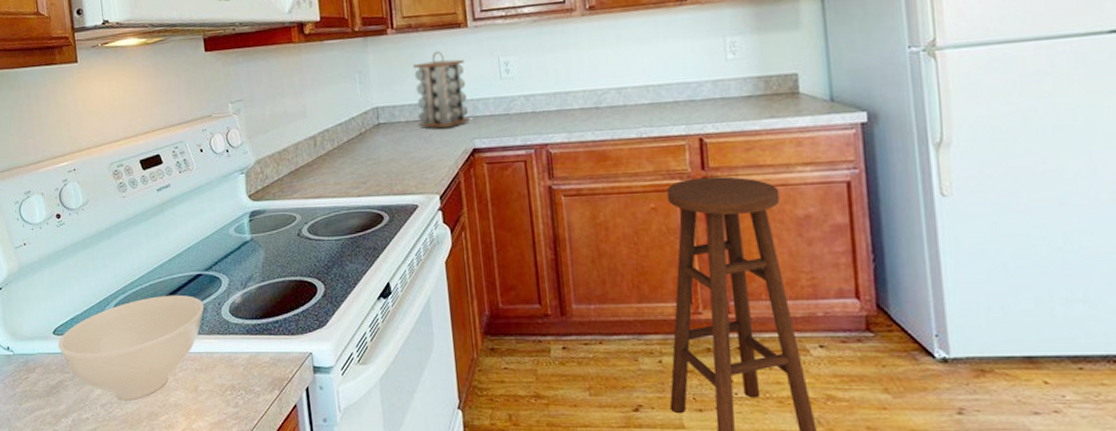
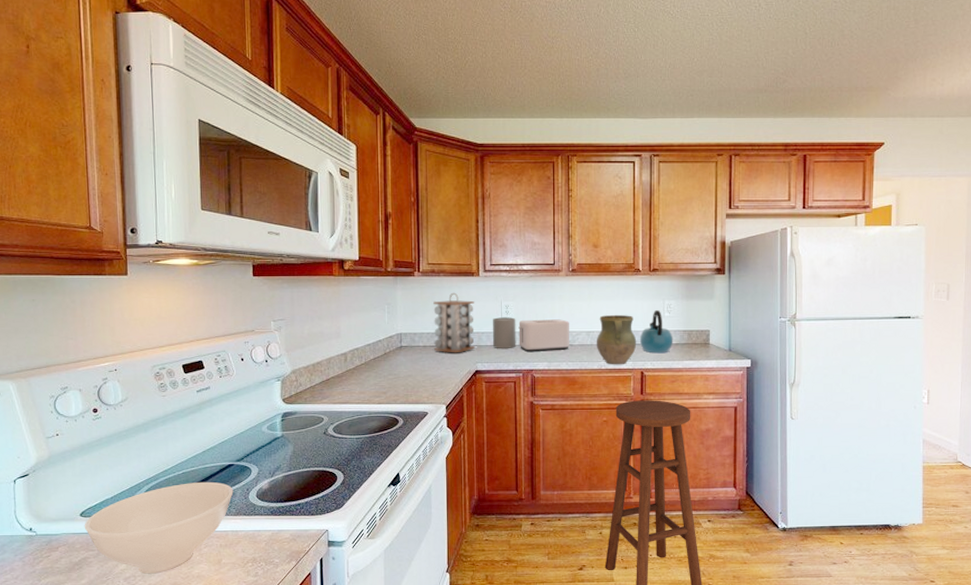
pen holder: none [490,76,523,119] -> present [493,317,516,348]
toaster: none [523,74,594,122] -> present [518,319,569,353]
ceramic jug: none [630,61,690,132] -> present [596,315,637,365]
kettle: none [693,51,744,112] -> present [639,310,673,354]

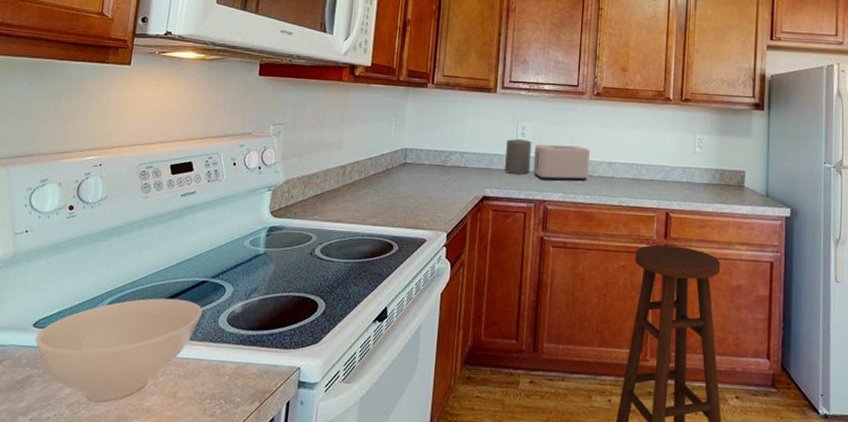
spice rack: present [433,292,475,353] -> none [439,108,488,176]
ceramic jug: present [596,315,637,365] -> none [617,145,663,204]
kettle: present [639,310,673,354] -> none [666,144,704,194]

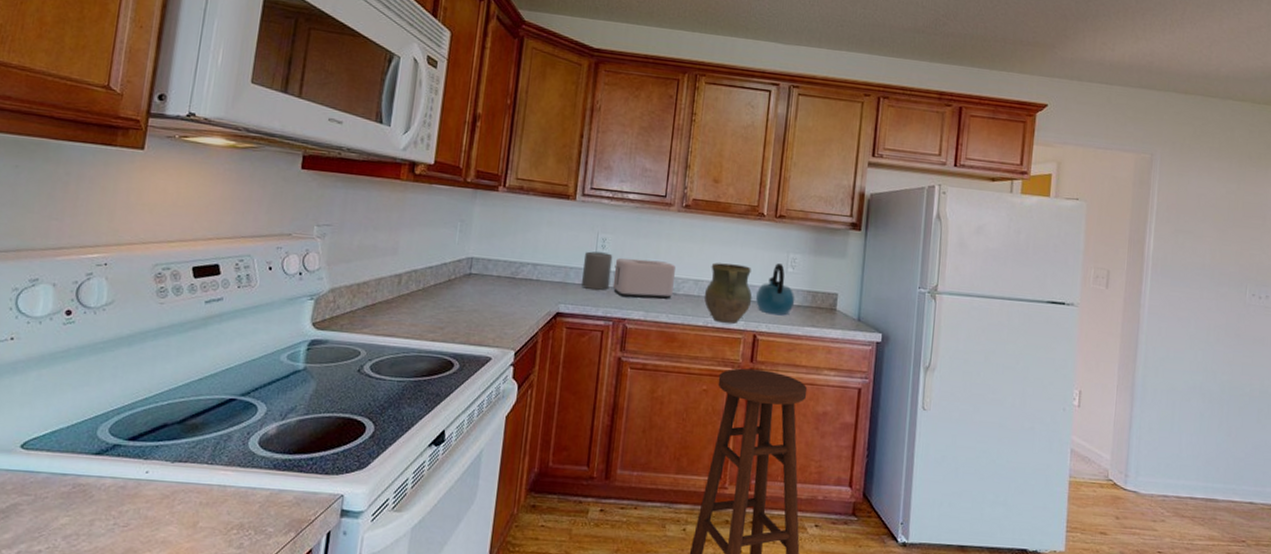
bowl: present [35,298,203,403] -> none [22,417,230,534]
ceramic jug: none [617,145,663,204] -> present [703,262,753,325]
kettle: none [666,144,704,194] -> present [755,263,795,316]

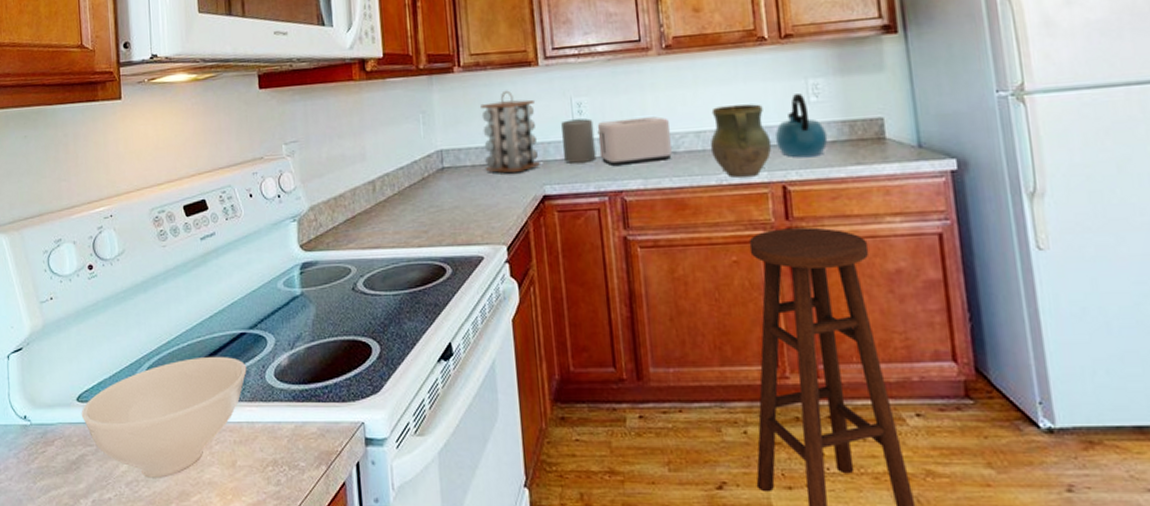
bowl: none [22,417,230,534] -> present [81,356,247,478]
spice rack: none [509,216,566,289] -> present [480,90,540,174]

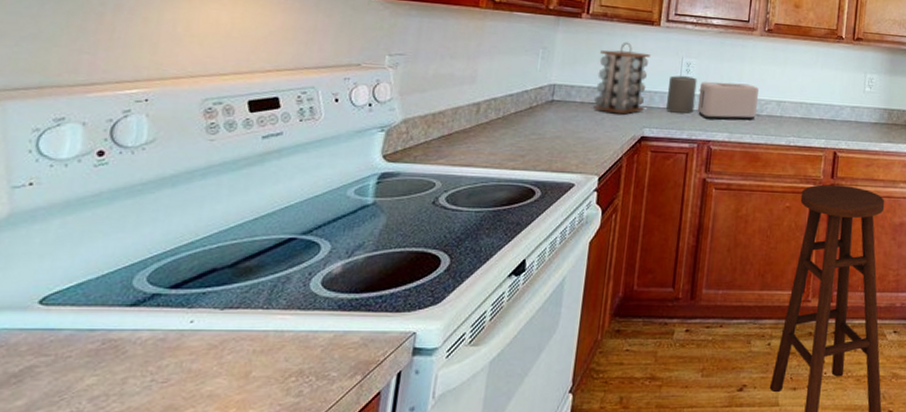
bowl: present [81,356,247,478] -> none [41,260,289,392]
ceramic jug: present [710,104,772,179] -> none [786,84,833,143]
kettle: present [775,94,828,158] -> none [835,83,873,133]

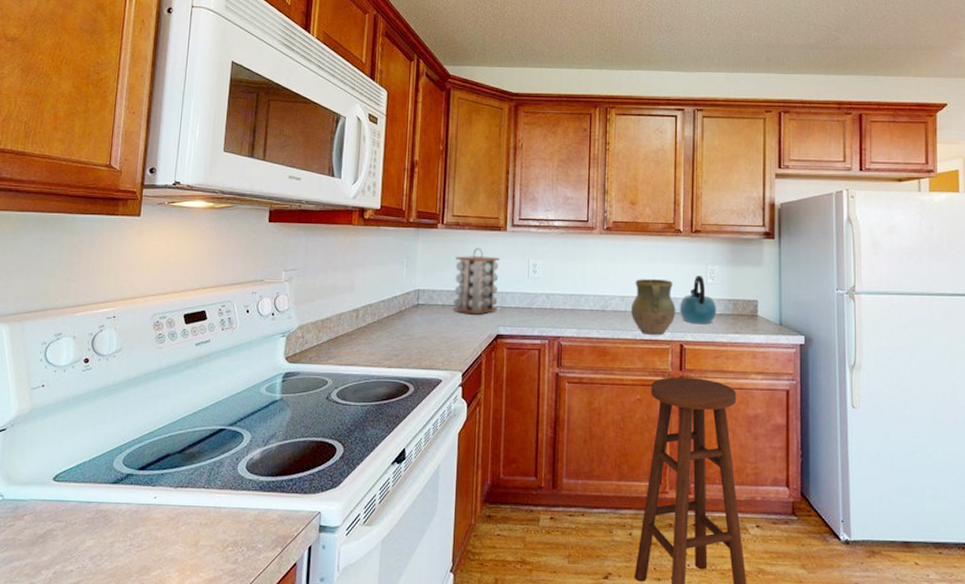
pen holder: present [666,75,698,113] -> none [518,276,544,312]
toaster: present [697,81,759,120] -> none [546,280,602,317]
ceramic jug: none [786,84,833,143] -> present [630,279,676,336]
kettle: none [835,83,873,133] -> present [679,276,717,325]

